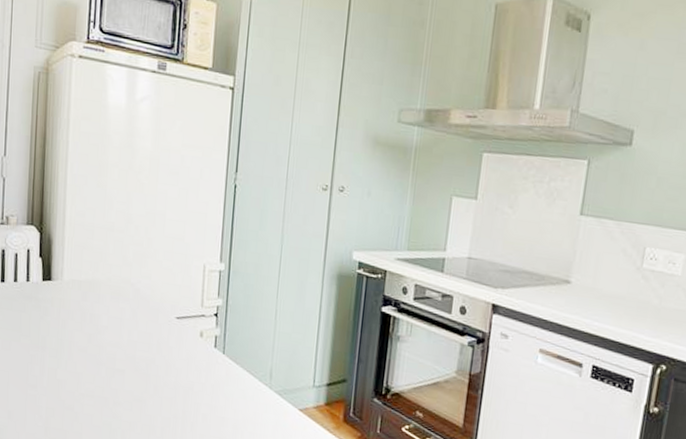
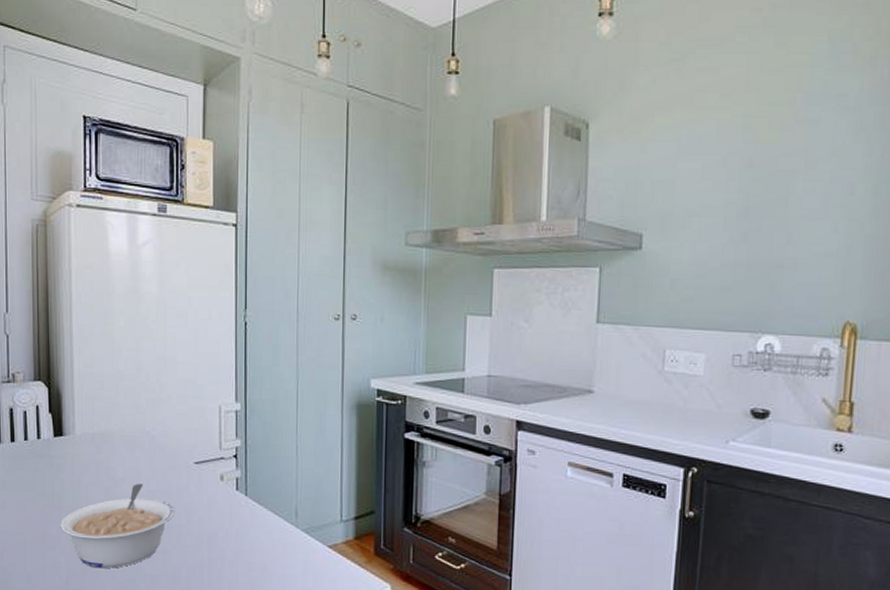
legume: none [43,333,154,412] -> present [60,483,175,569]

